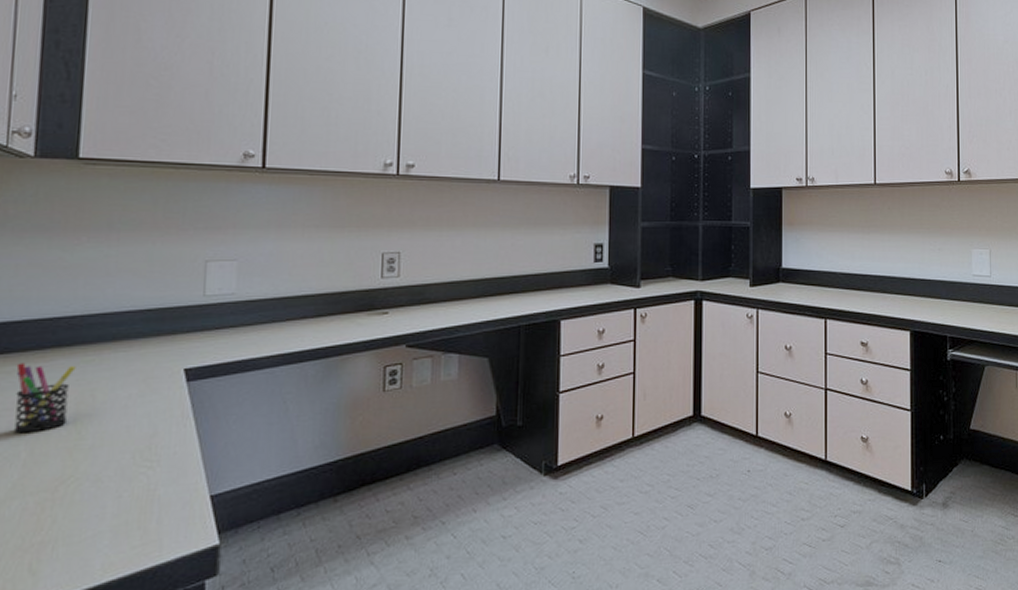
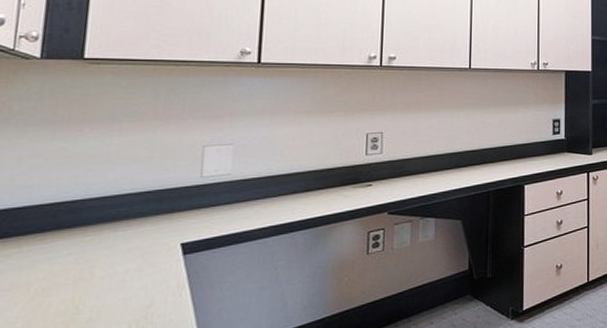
pen holder: present [14,363,76,434] -> none [12,245,75,312]

